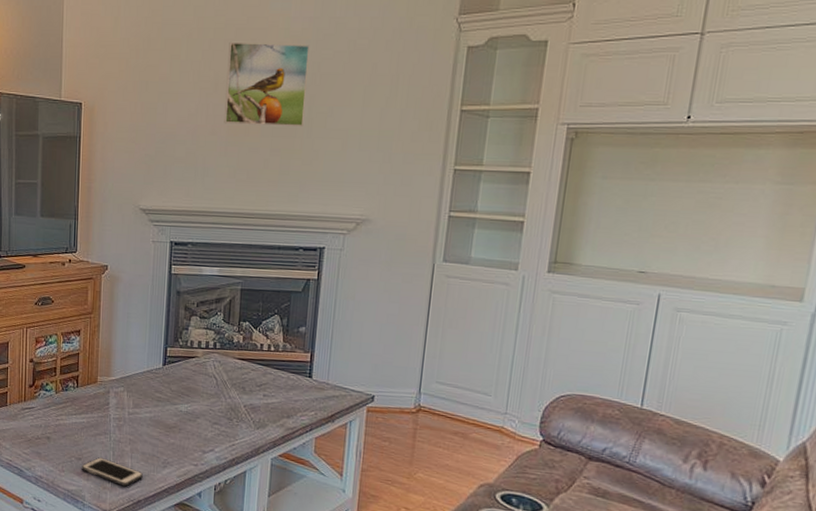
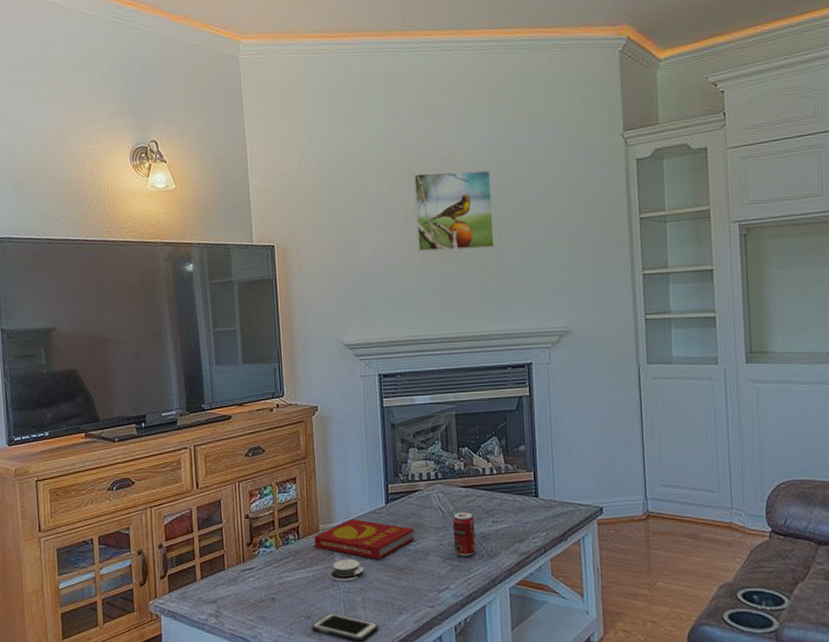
book: none [91,375,187,416] -> present [314,519,415,559]
architectural model: none [102,411,136,432] -> present [329,559,365,581]
beverage can: none [223,382,246,424] -> present [452,512,476,556]

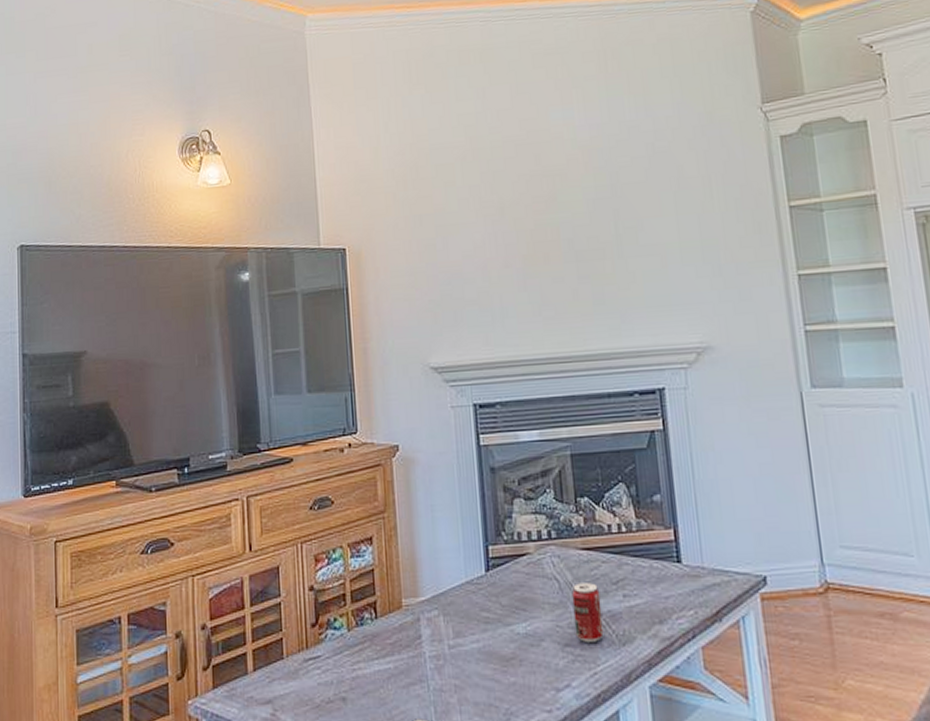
book: present [314,519,415,559] -> none [395,592,524,646]
architectural model: present [329,559,365,581] -> none [414,645,461,676]
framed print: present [413,170,494,252] -> none [510,153,611,253]

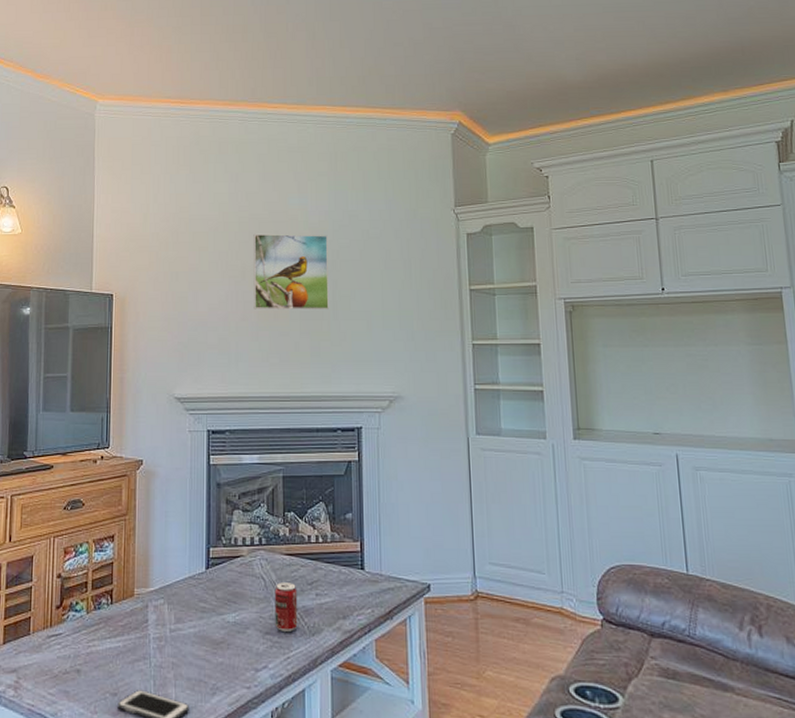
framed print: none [510,153,611,253] -> present [253,233,329,310]

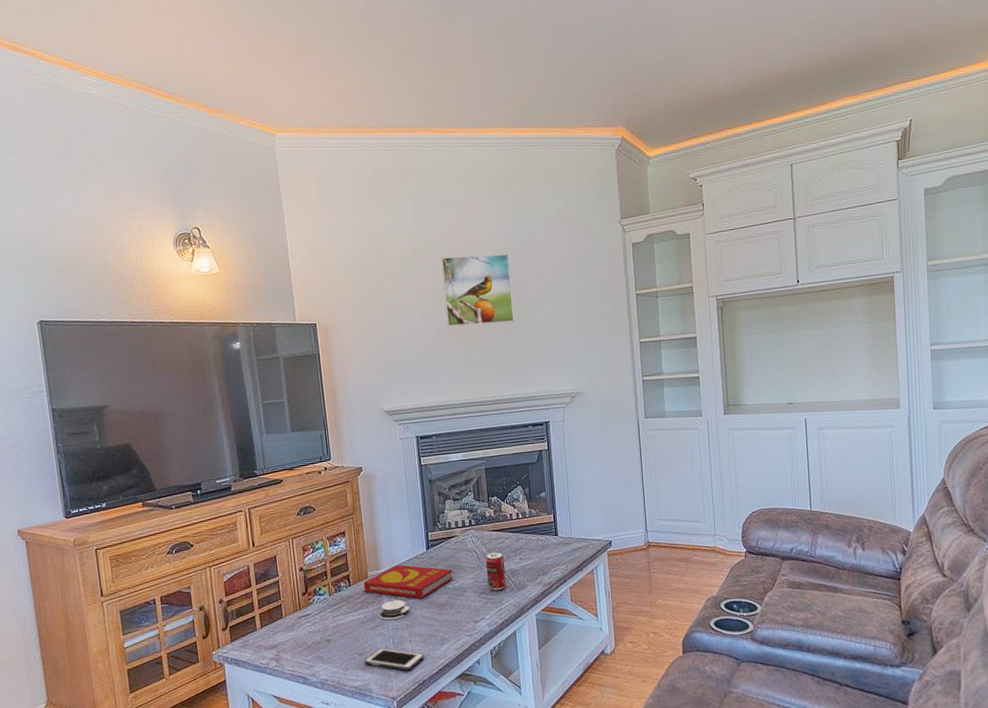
book: none [128,584,234,631] -> present [363,565,453,599]
architectural model: none [140,628,179,654] -> present [378,599,410,620]

